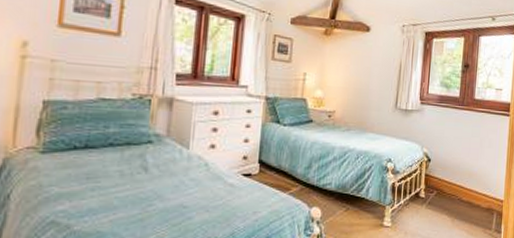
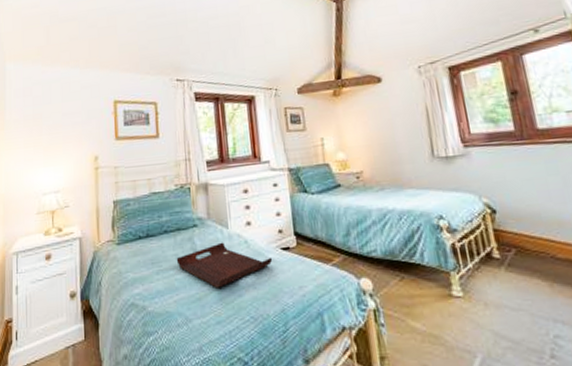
serving tray: none [120,162,232,209] -> present [176,242,273,288]

